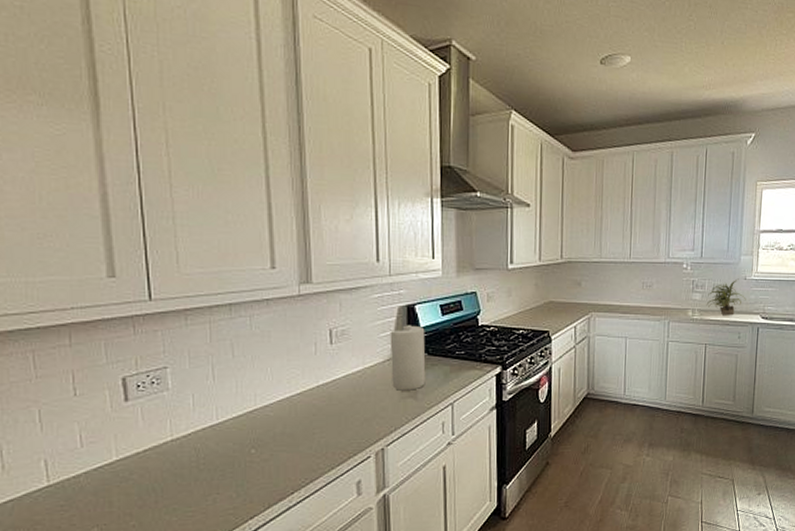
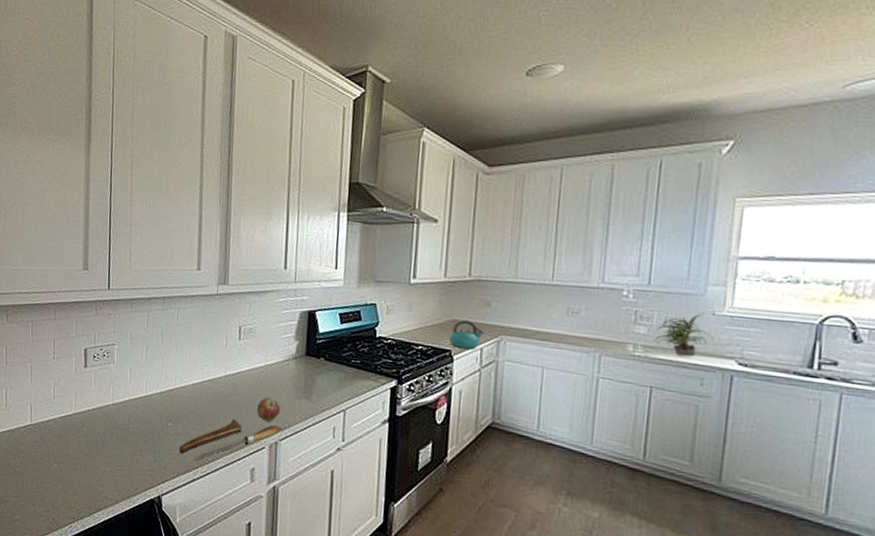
knife: none [268,431,388,486] -> present [179,419,282,461]
fruit: none [357,403,385,428] -> present [256,397,281,422]
paper towel holder: present [390,325,426,391] -> none [289,329,324,392]
kettle: none [546,301,576,328] -> present [448,319,484,349]

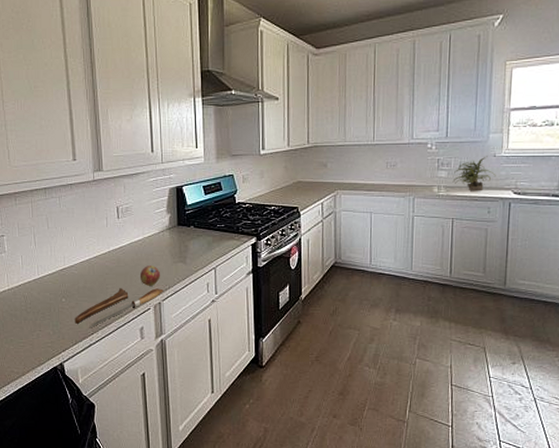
kettle: present [448,319,484,349] -> none [295,181,323,204]

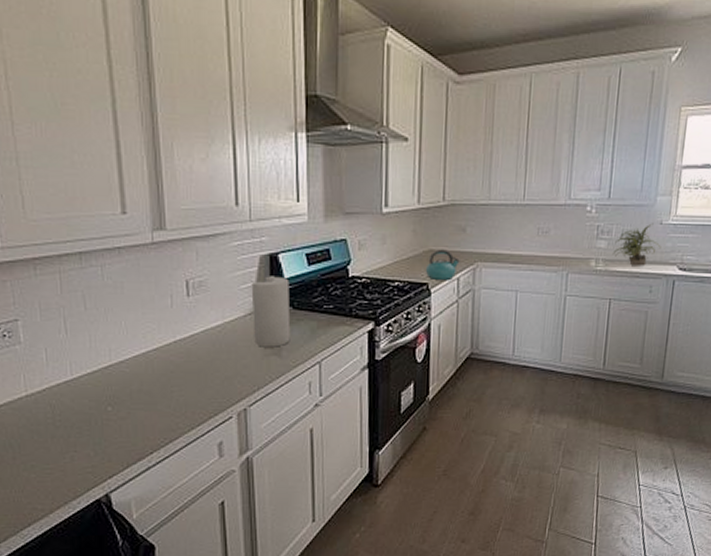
knife: present [75,288,164,328] -> none [126,390,251,446]
fruit: present [139,266,161,286] -> none [218,360,247,387]
paper towel holder: none [163,203,193,256] -> present [251,276,291,347]
kettle: none [295,181,323,204] -> present [425,249,460,280]

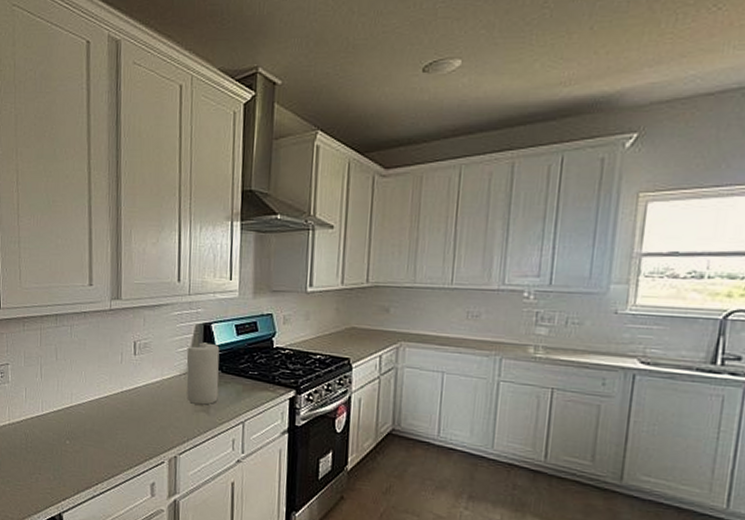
kettle: present [425,249,460,280] -> none [346,327,383,357]
potted plant: present [612,223,661,266] -> none [555,312,617,357]

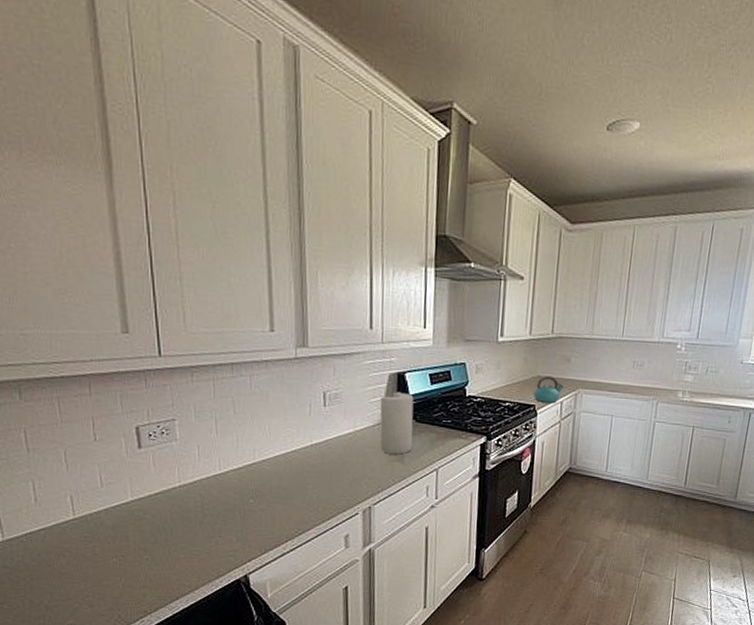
kettle: none [346,327,383,357] -> present [533,375,564,403]

